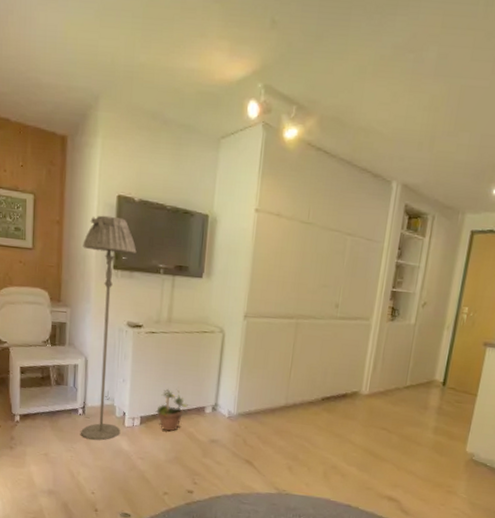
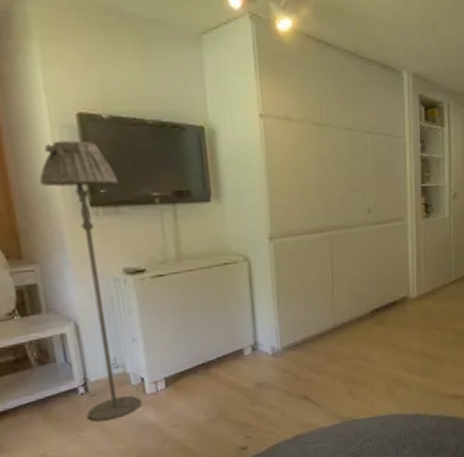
potted plant: present [155,389,188,432] -> none [182,336,222,387]

